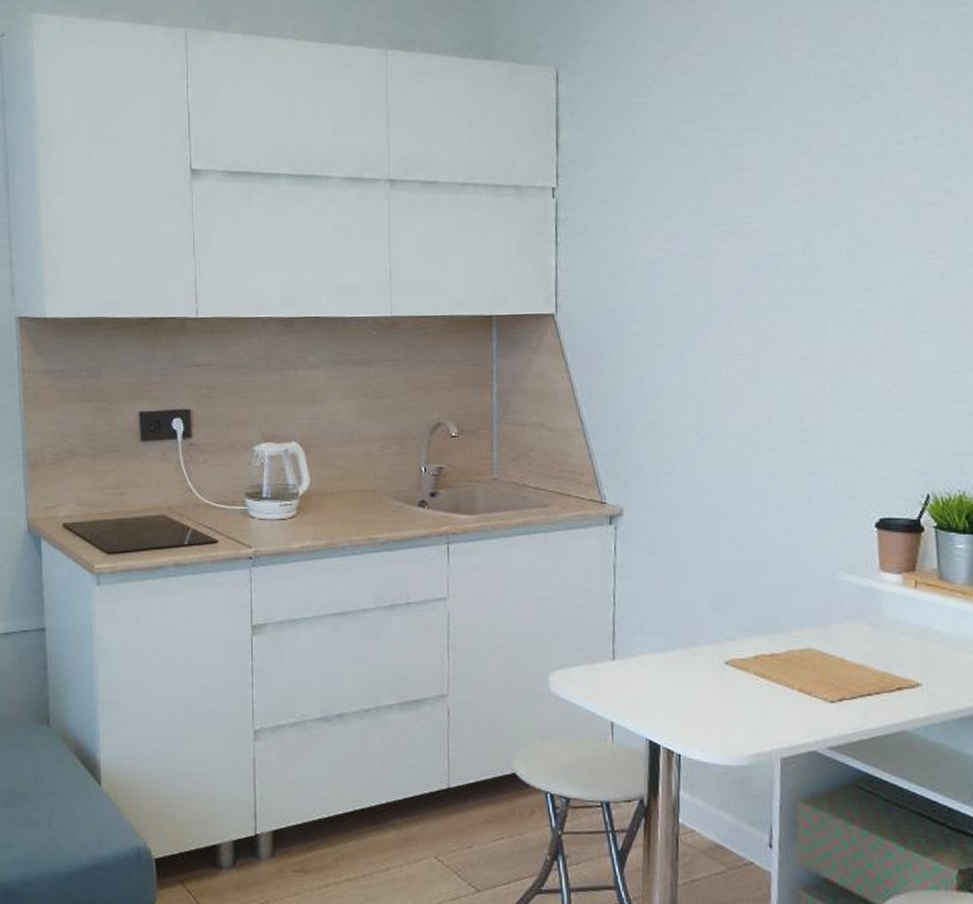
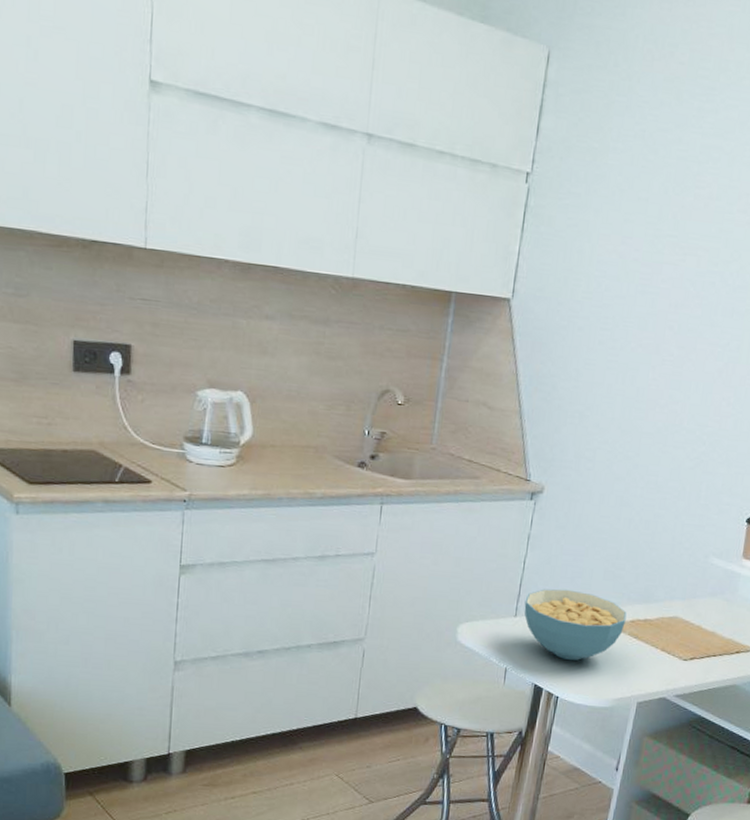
cereal bowl: none [622,624,747,710] -> present [524,589,627,661]

